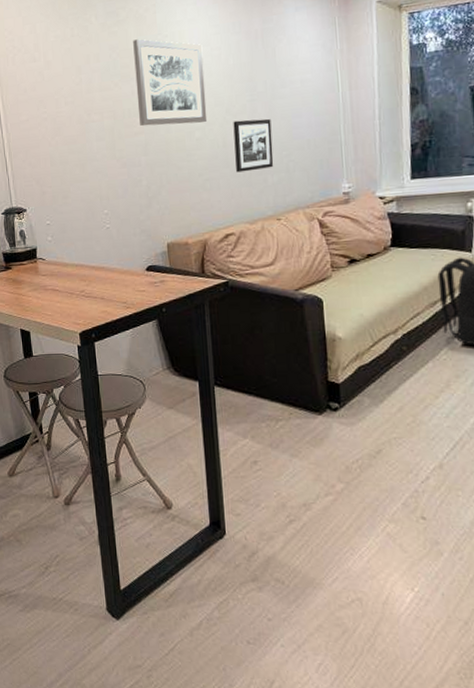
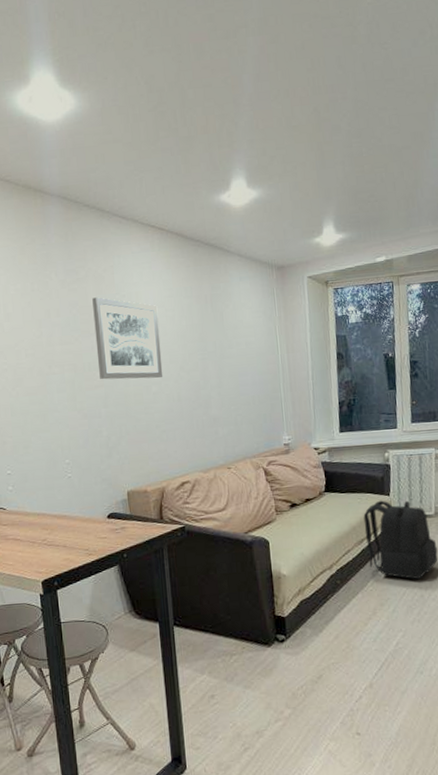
picture frame: present [233,118,274,173] -> none [186,376,224,425]

